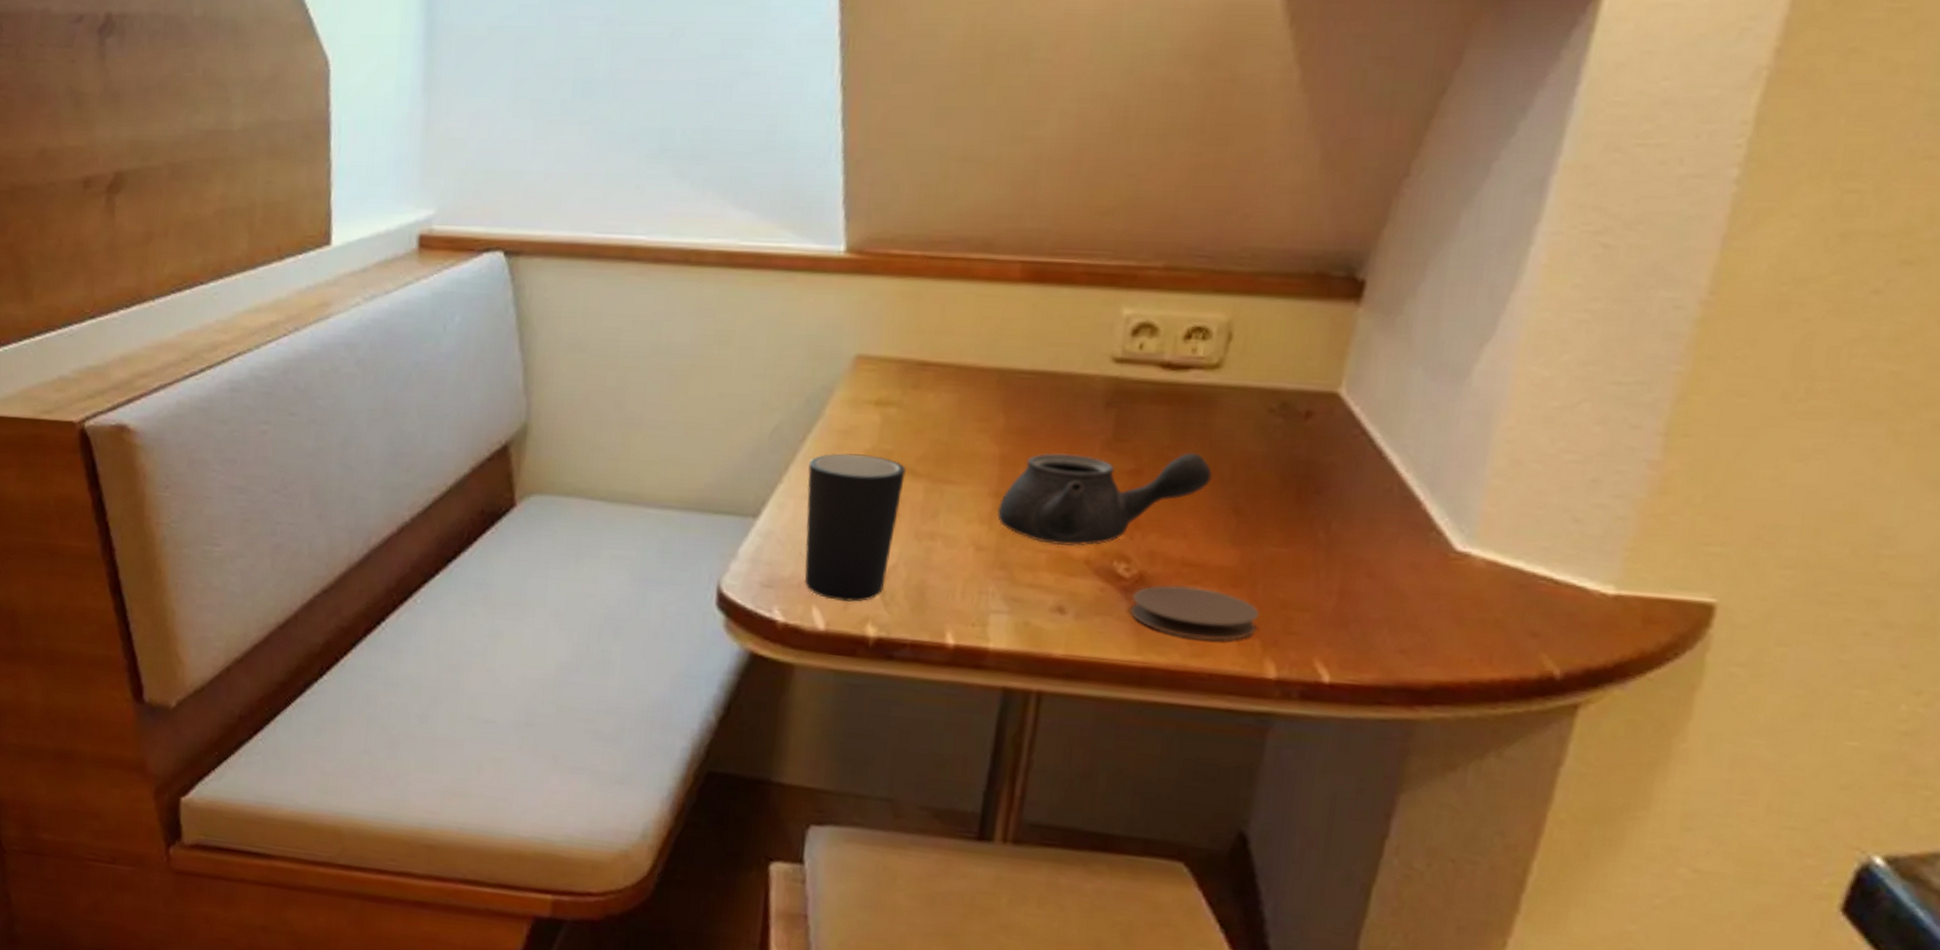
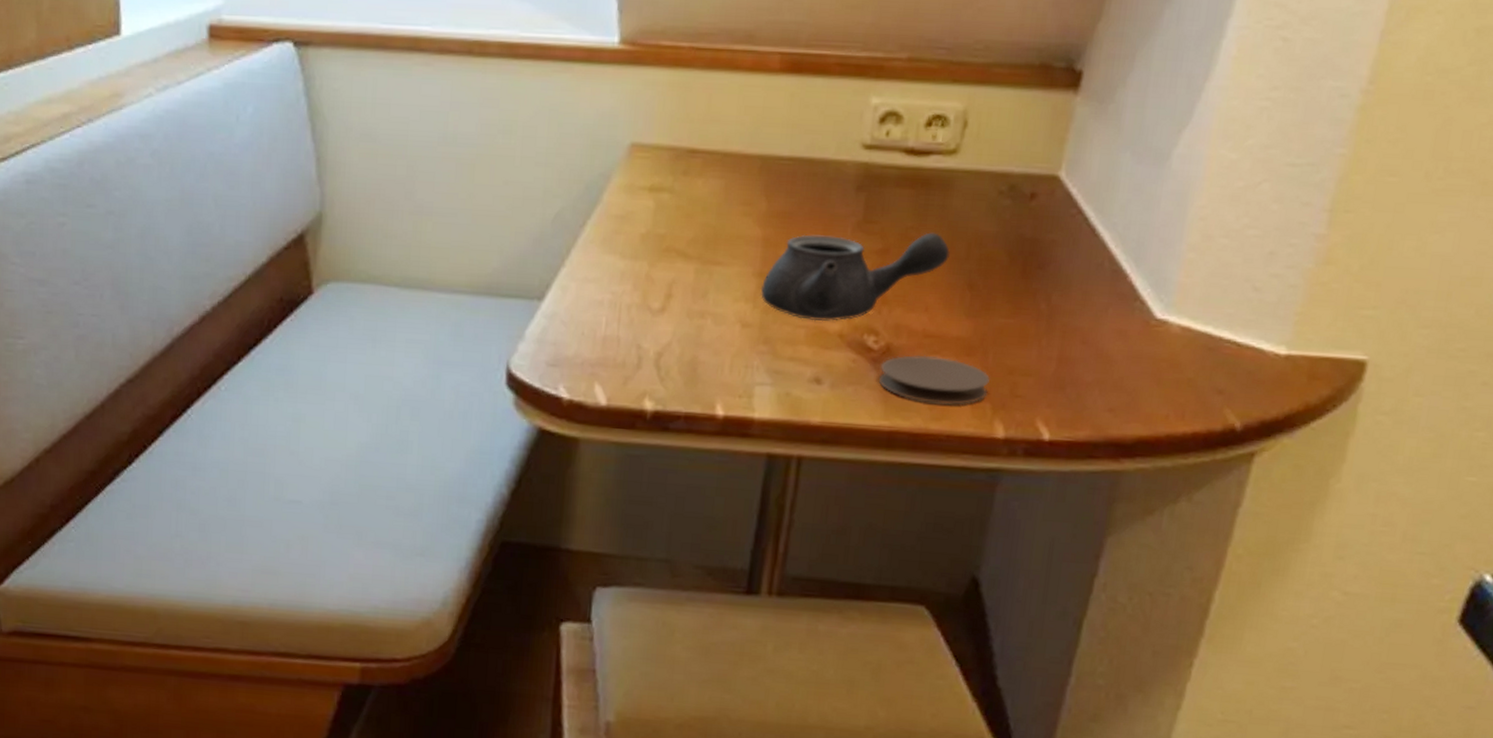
mug: present [804,453,906,603] -> none [586,237,678,379]

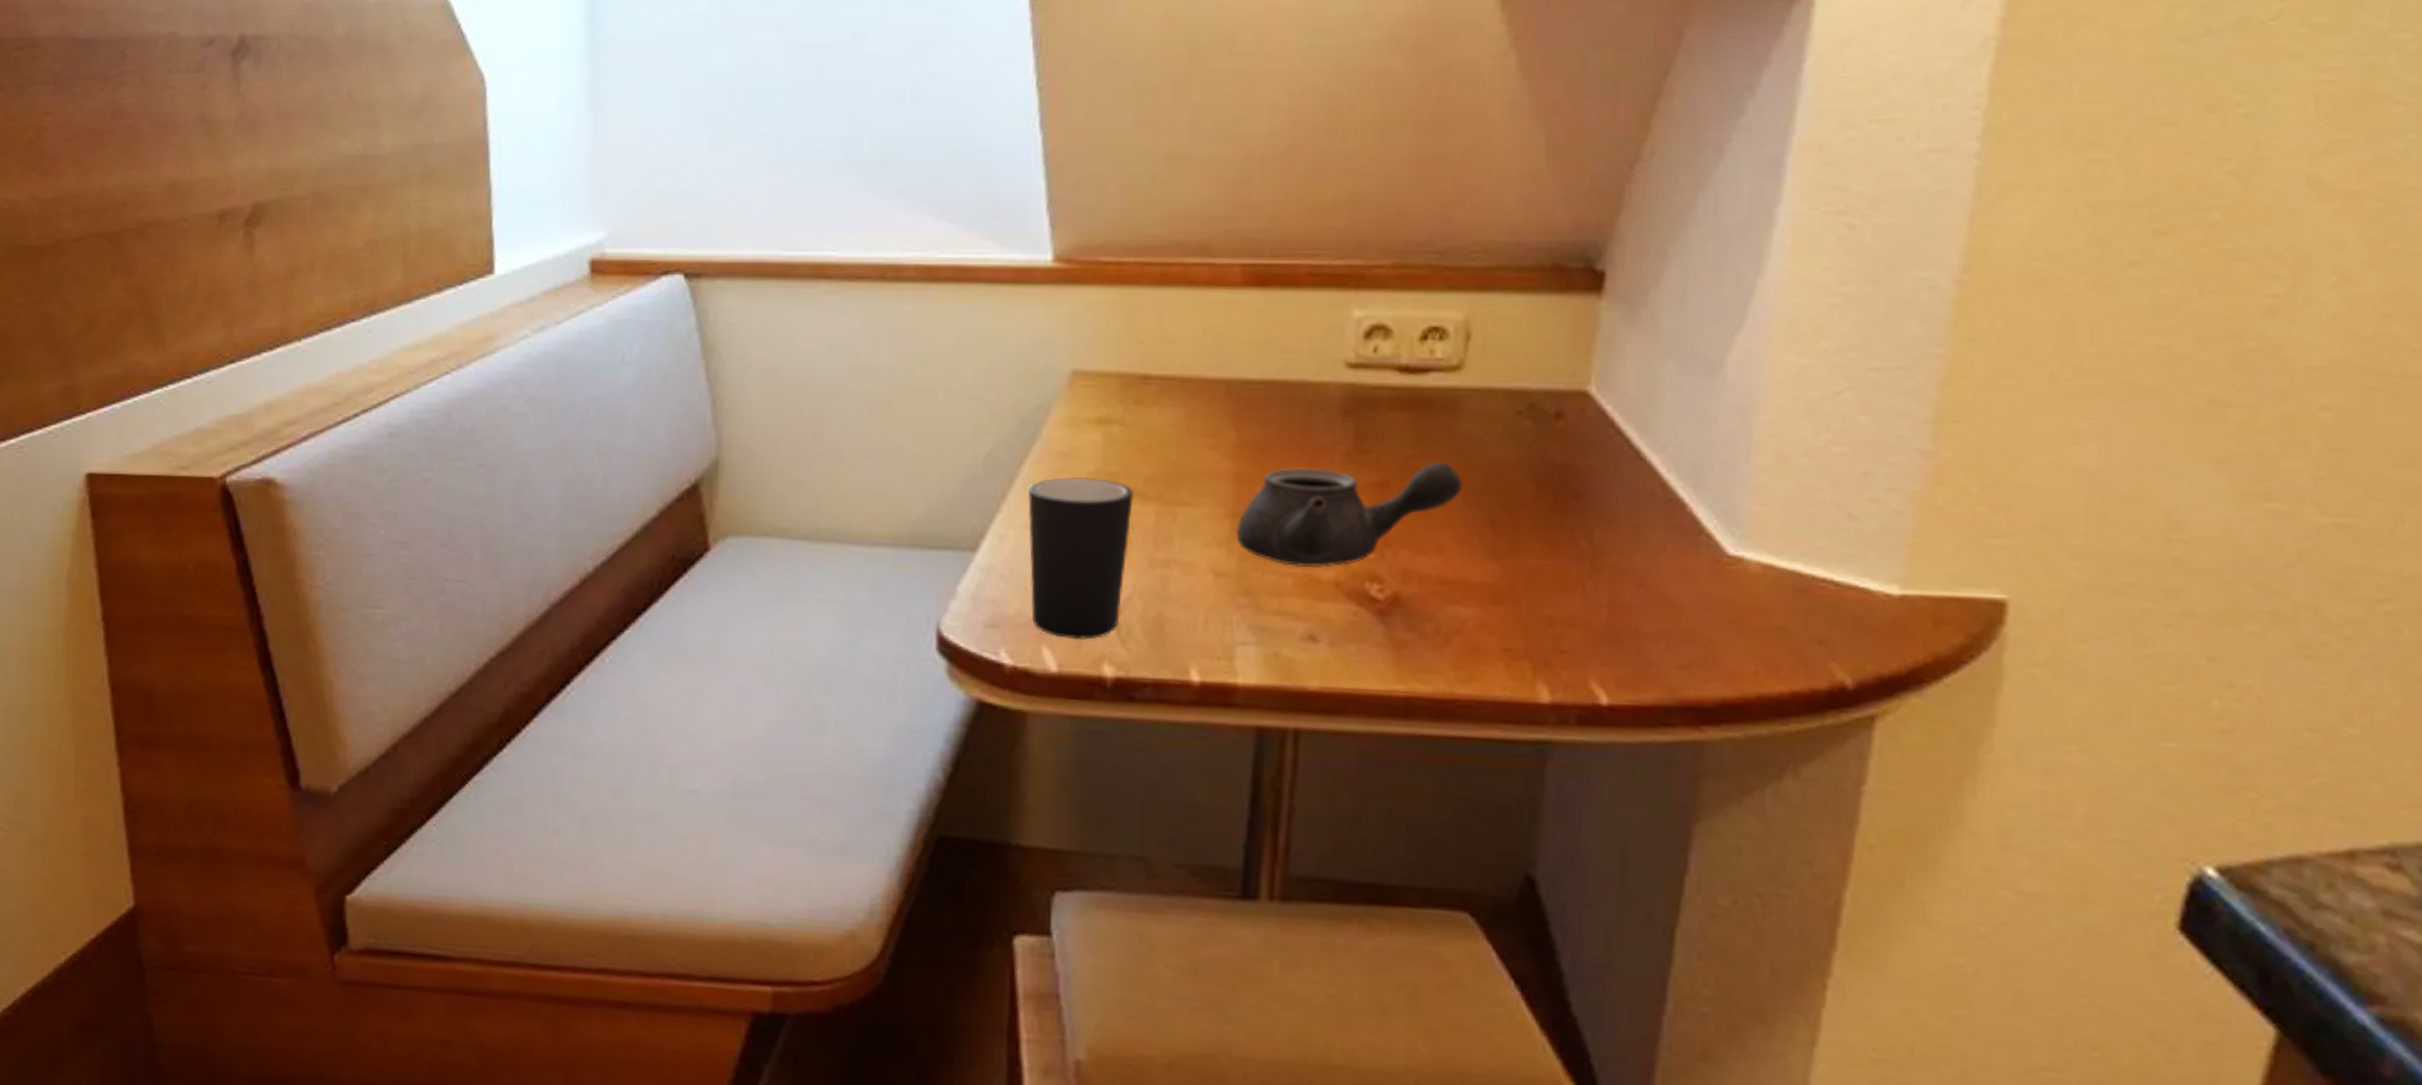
mug: none [586,237,678,379] -> present [1028,477,1134,640]
coaster: present [879,355,990,405] -> none [1388,605,1526,664]

